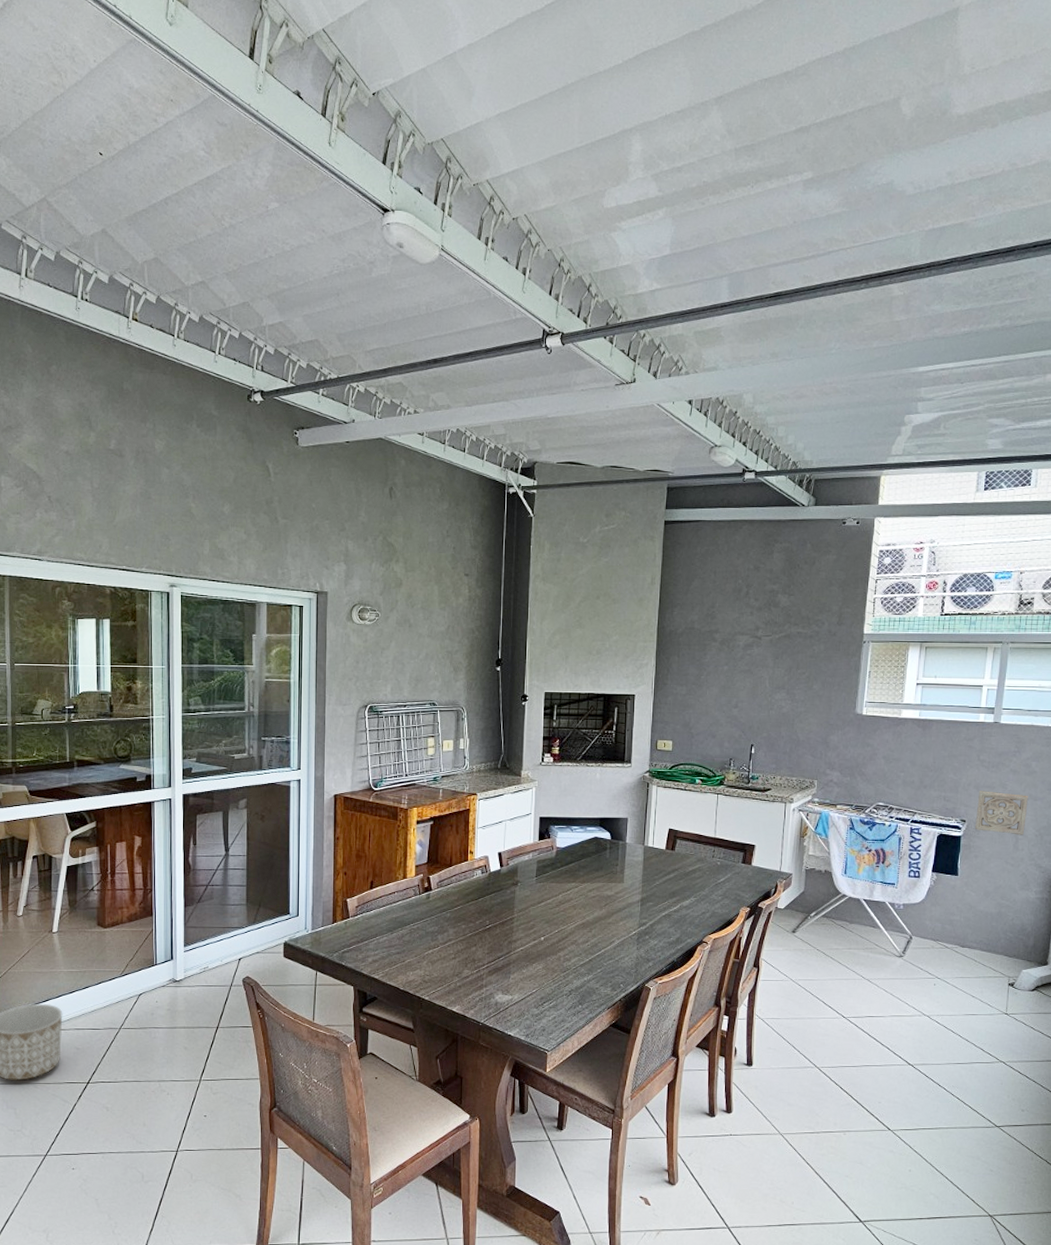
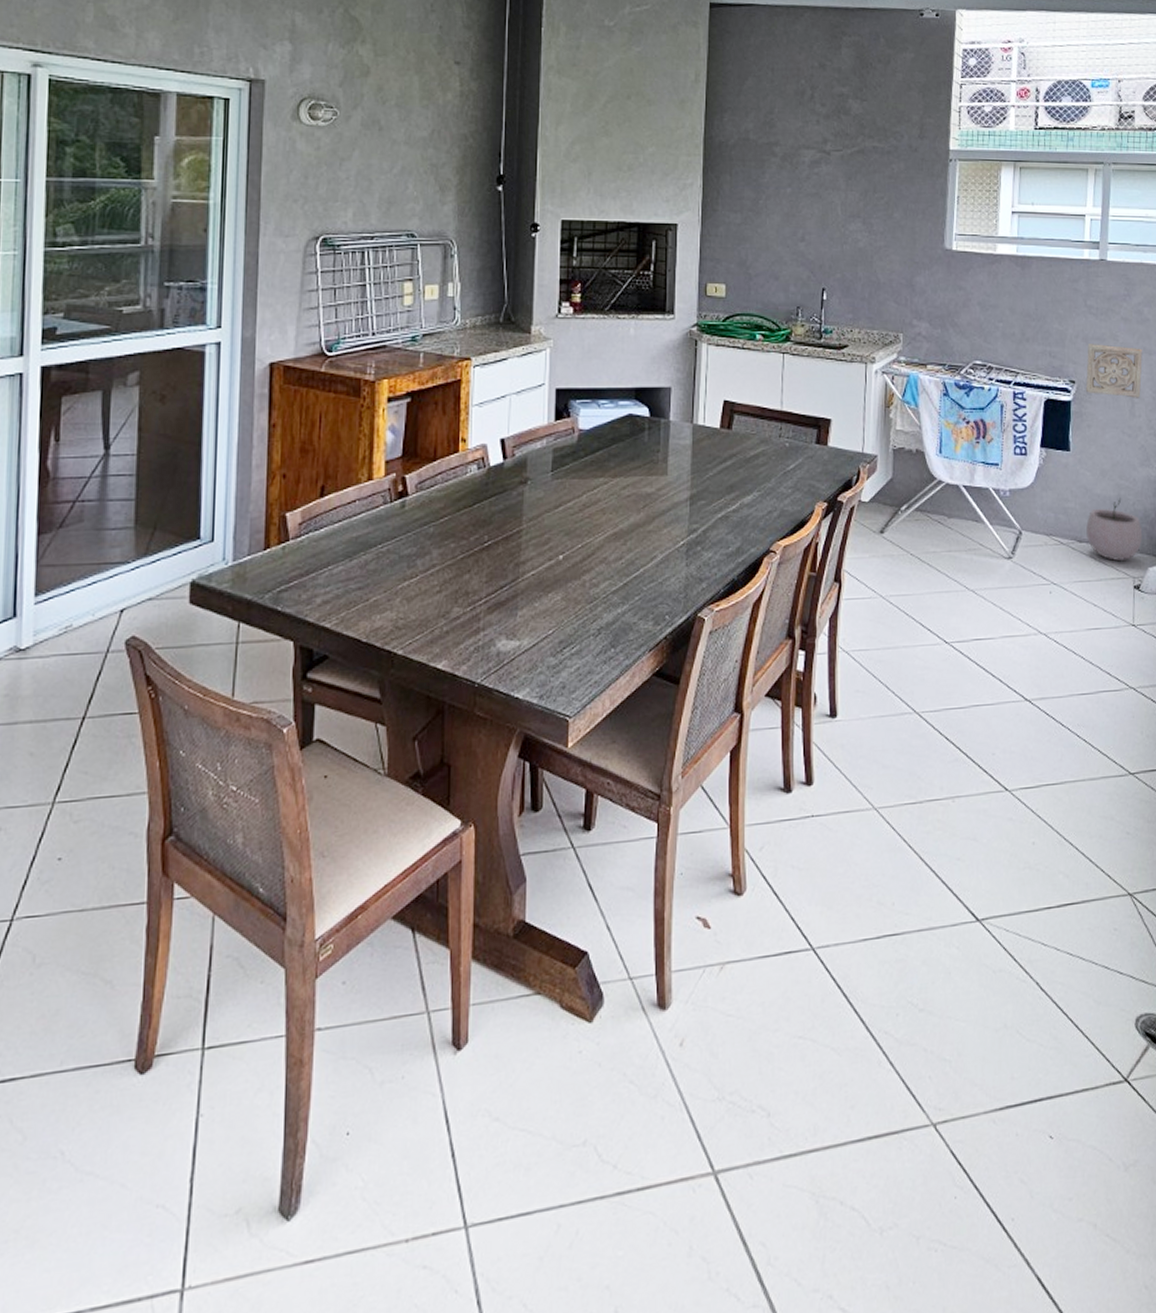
plant pot: none [969,914,1019,964] -> present [1086,497,1143,562]

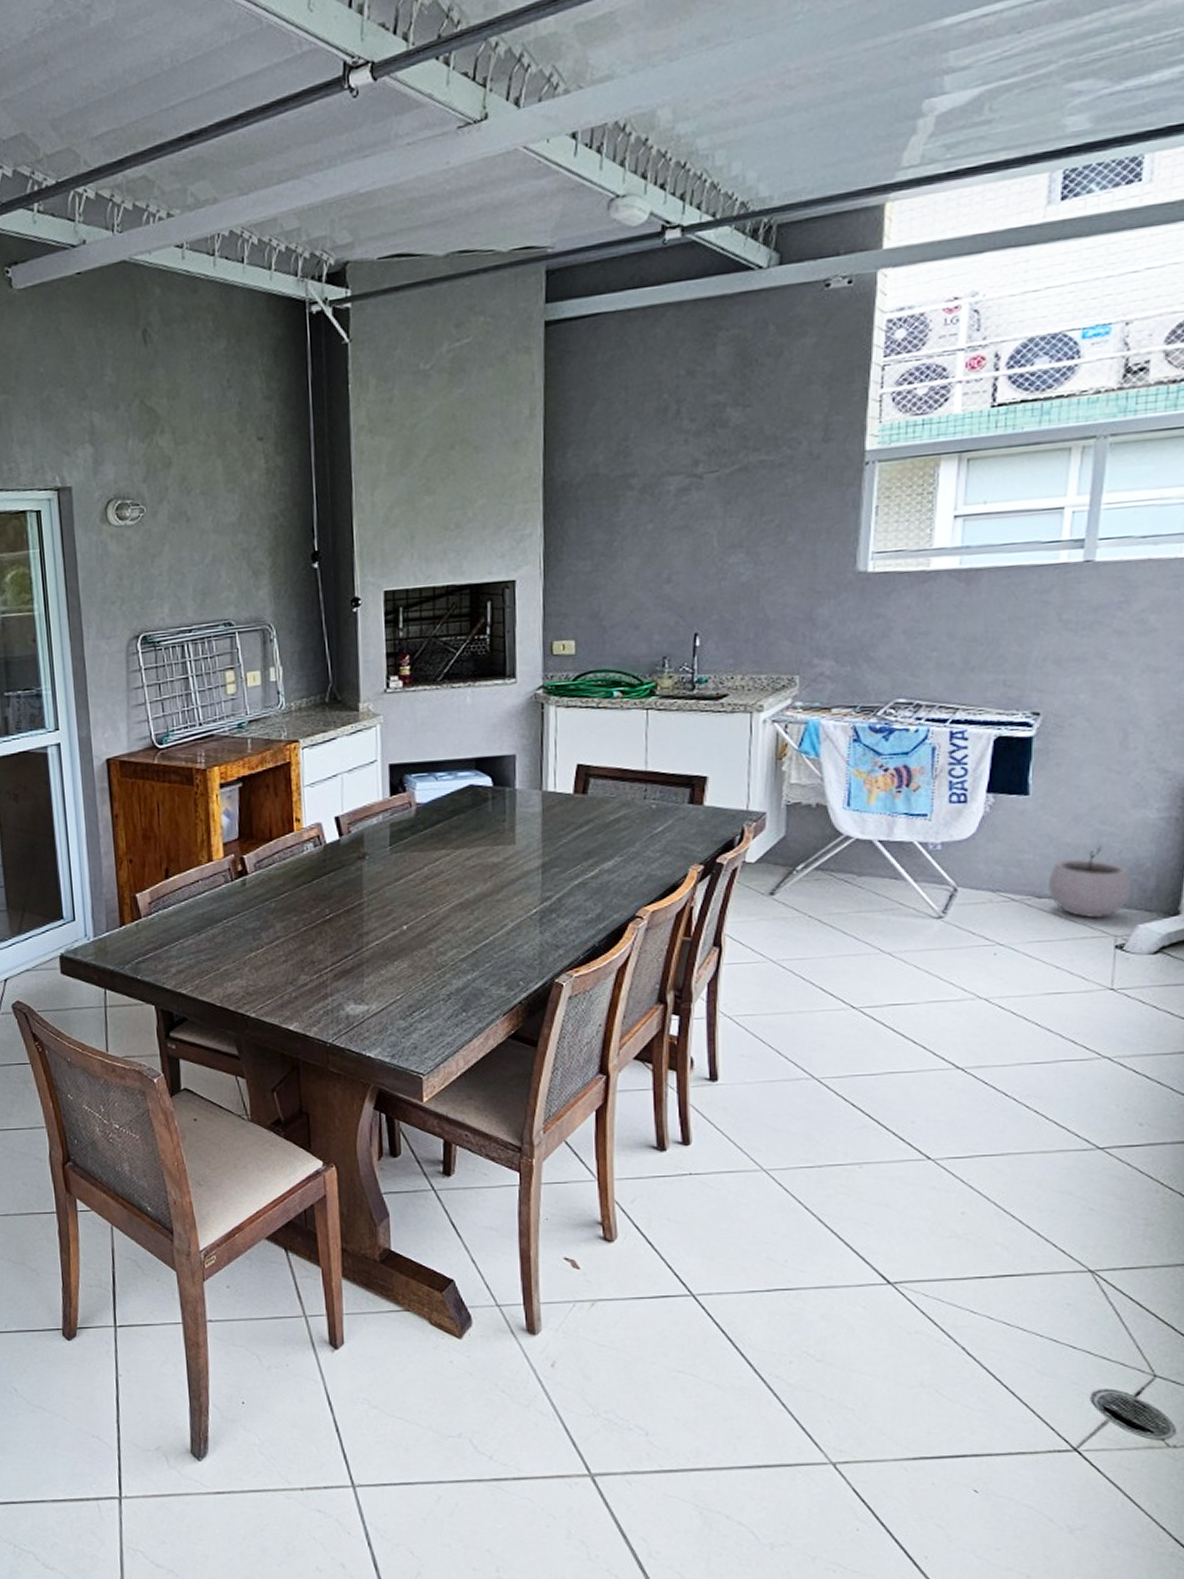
wall ornament: present [1085,344,1142,398] -> none [1054,665,1144,728]

